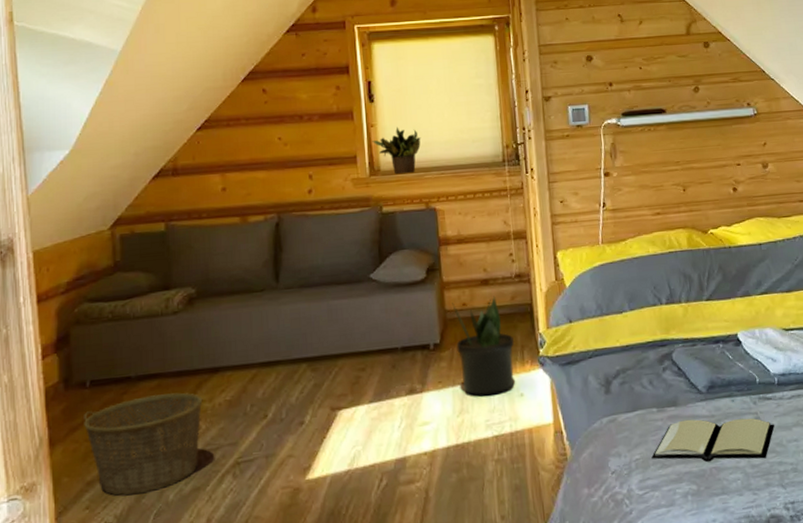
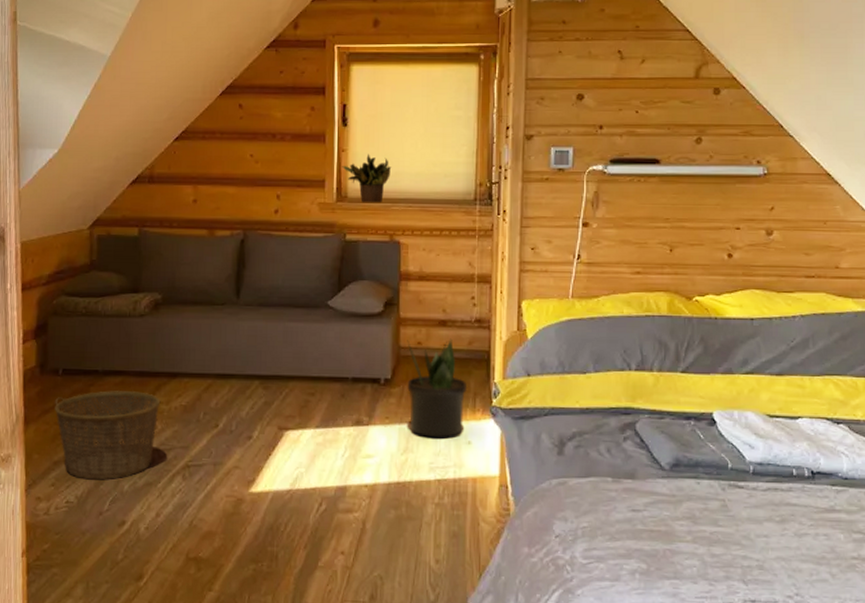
book: present [651,418,775,463] -> none [600,494,744,550]

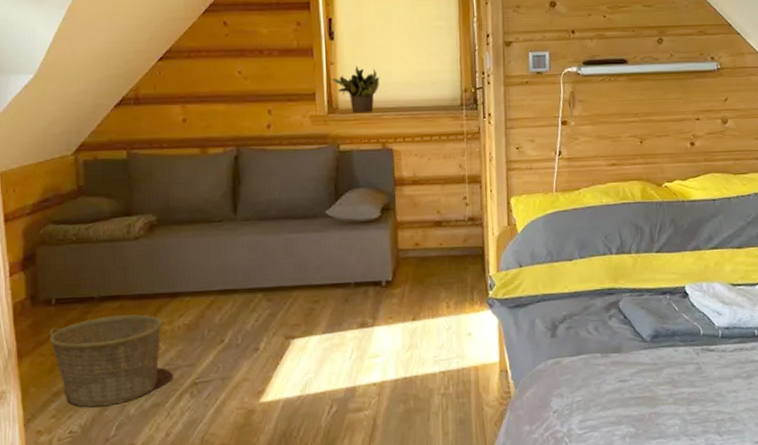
planter: present [407,338,468,438] -> none [405,237,465,333]

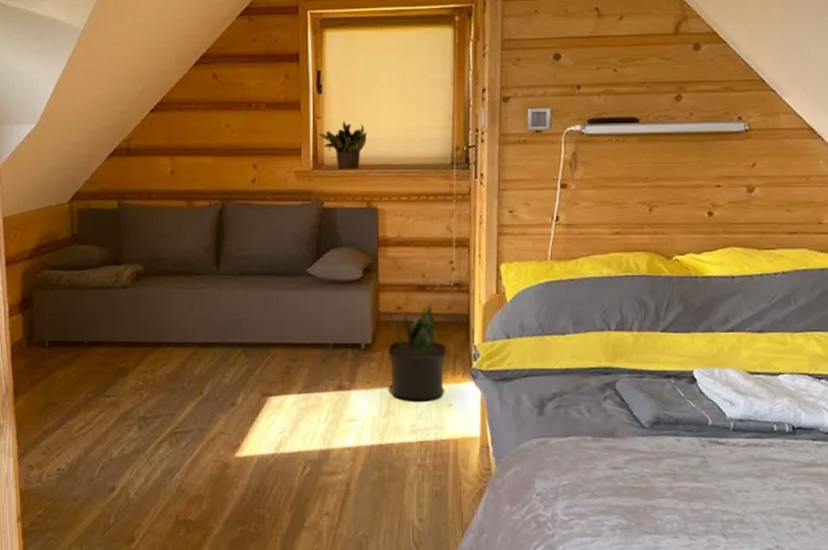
basket: present [50,314,163,408] -> none [43,361,146,448]
planter: none [405,237,465,333] -> present [386,303,448,401]

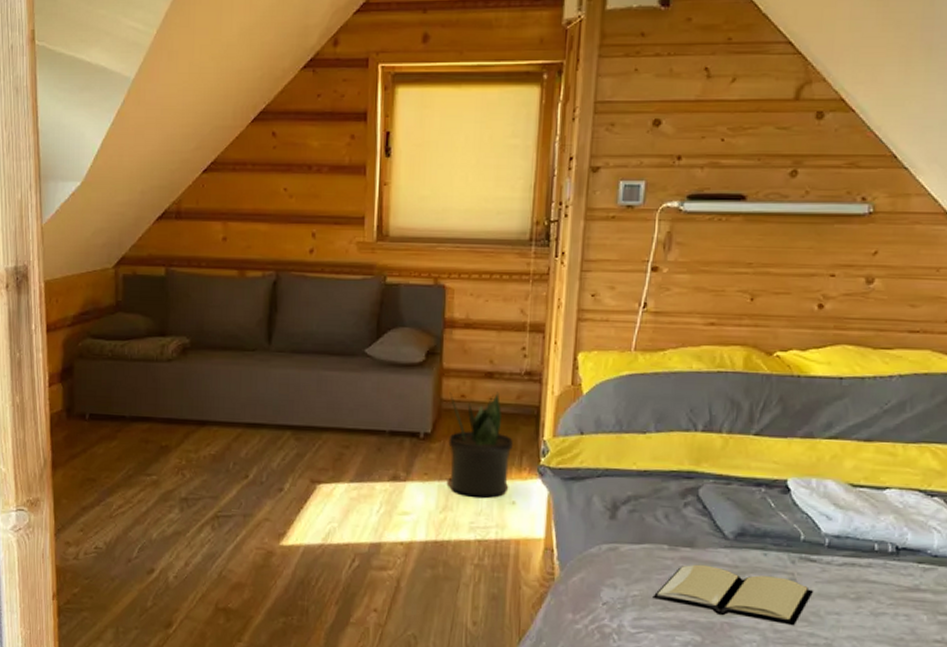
potted plant: present [318,120,368,170] -> none [384,188,439,243]
book: none [581,452,724,505] -> present [652,564,814,626]

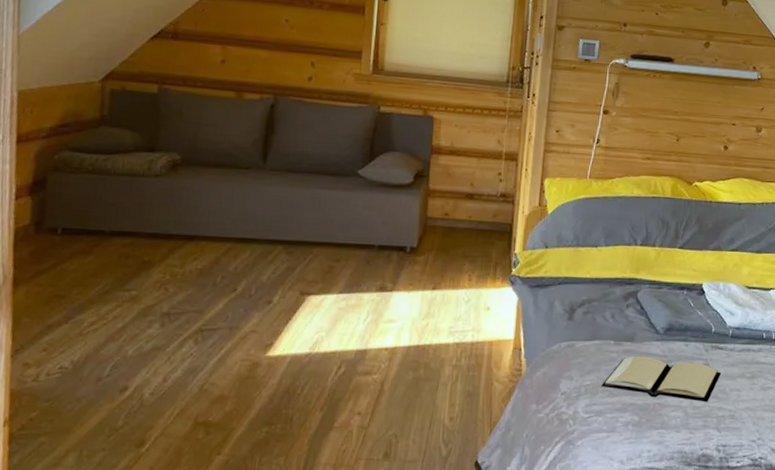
planter: present [448,391,514,497] -> none [432,211,490,304]

